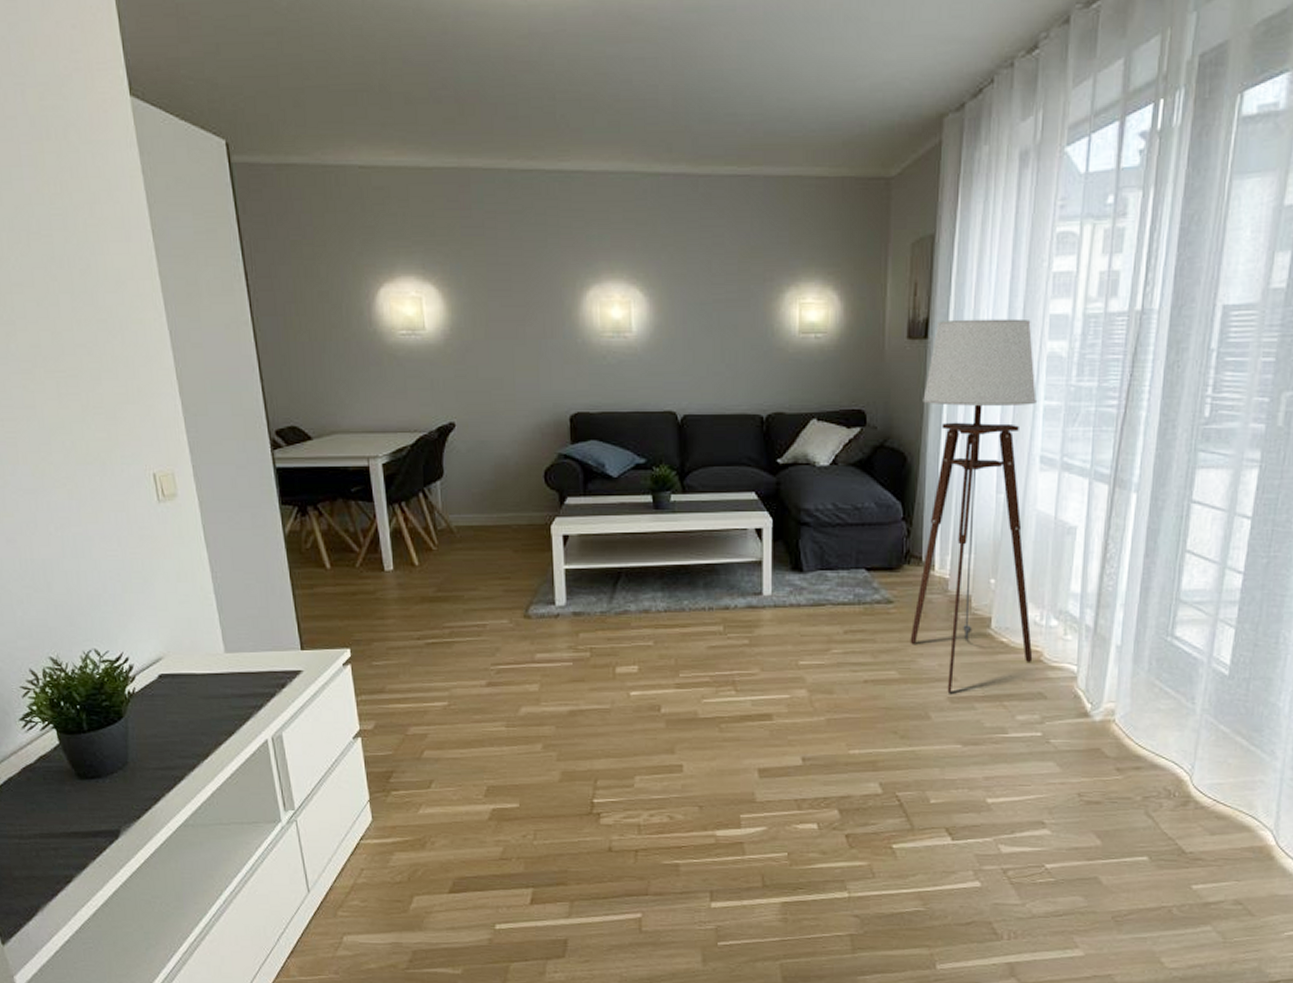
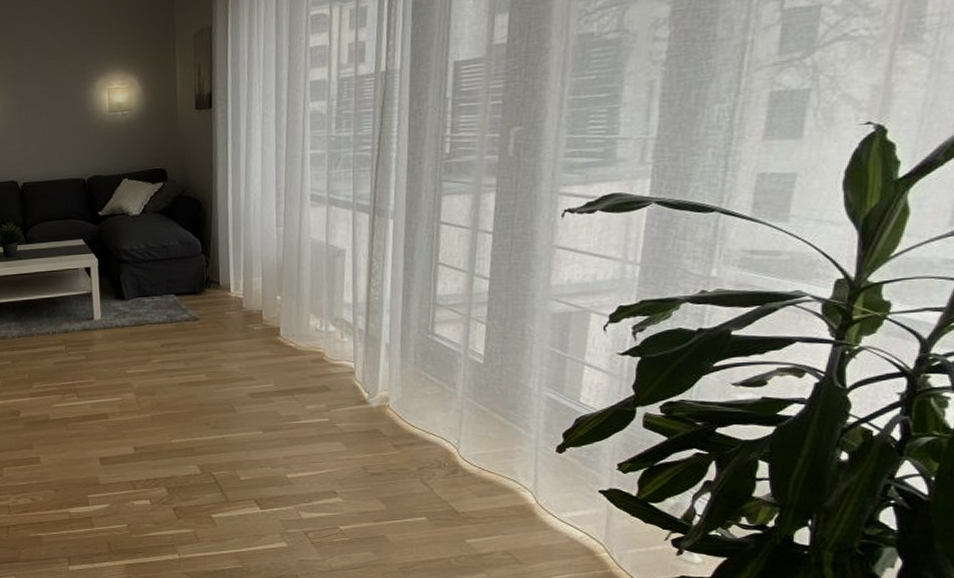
floor lamp: present [910,318,1038,694] -> none [211,86,317,391]

